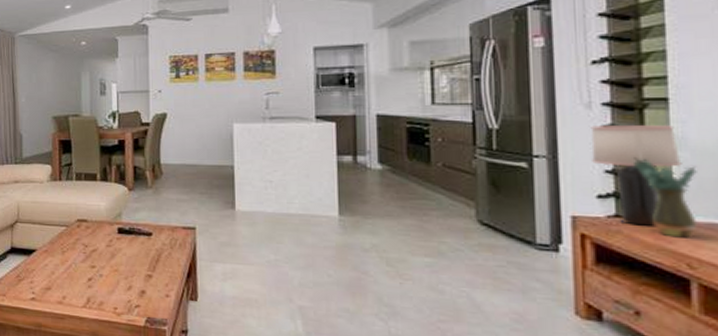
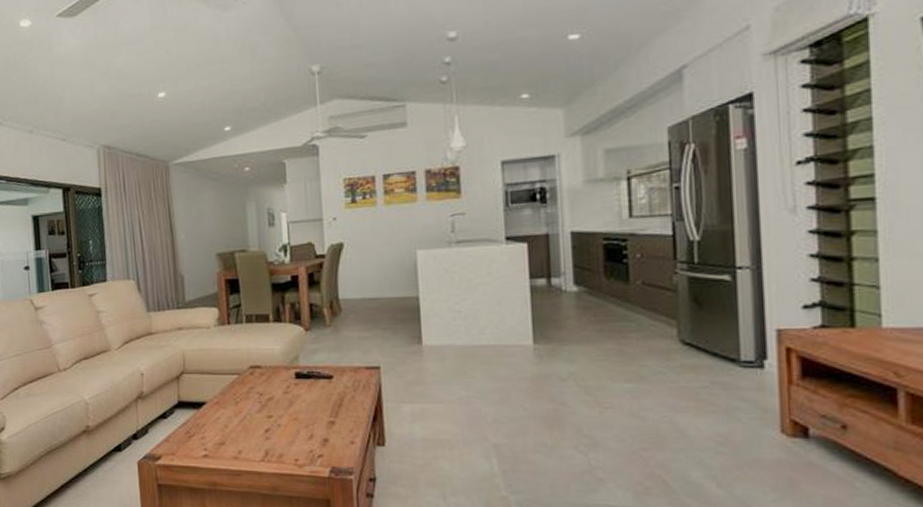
table lamp: present [590,124,682,226] -> none [795,225,890,335]
vase: present [634,158,698,238] -> none [840,263,905,346]

